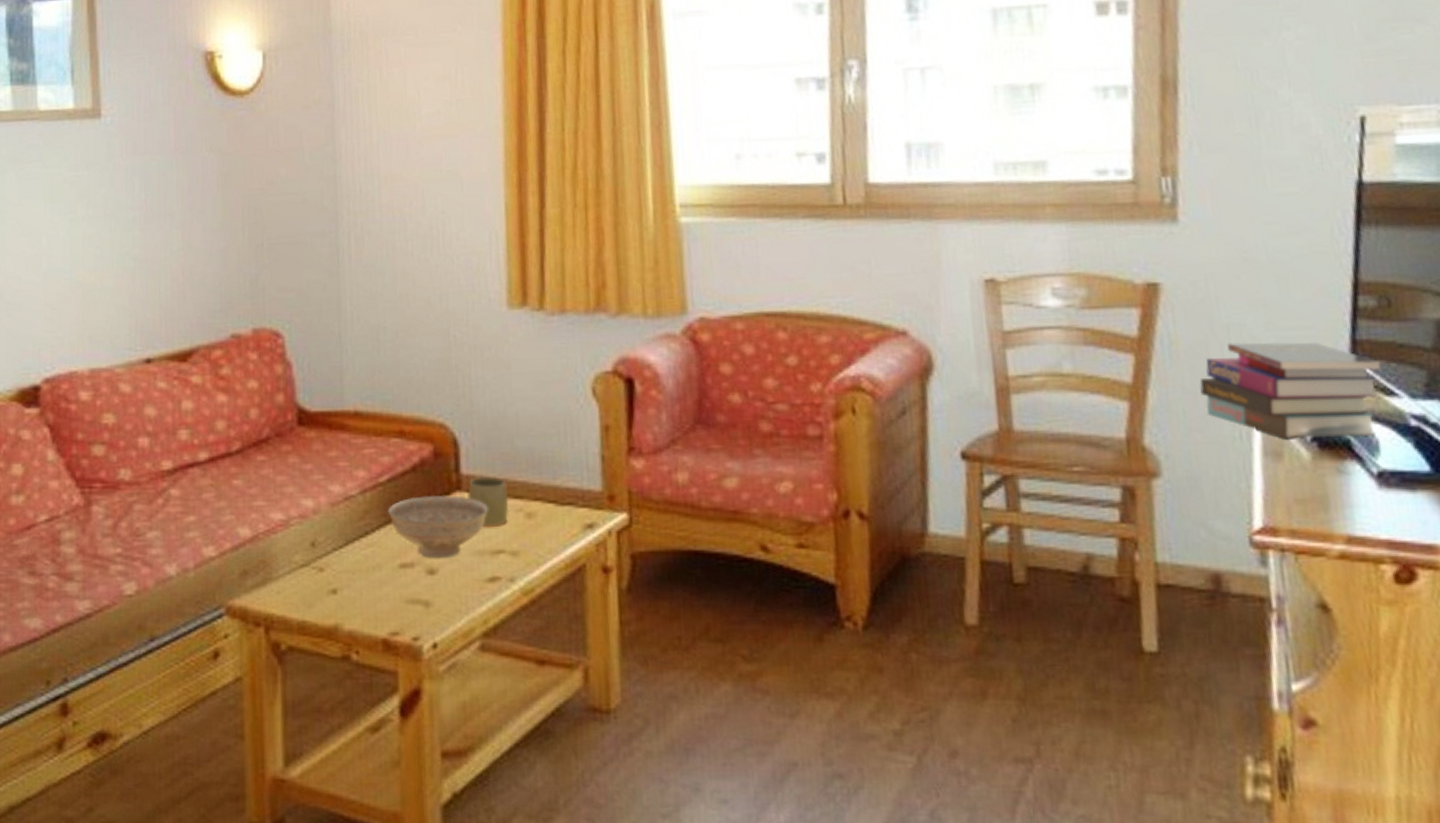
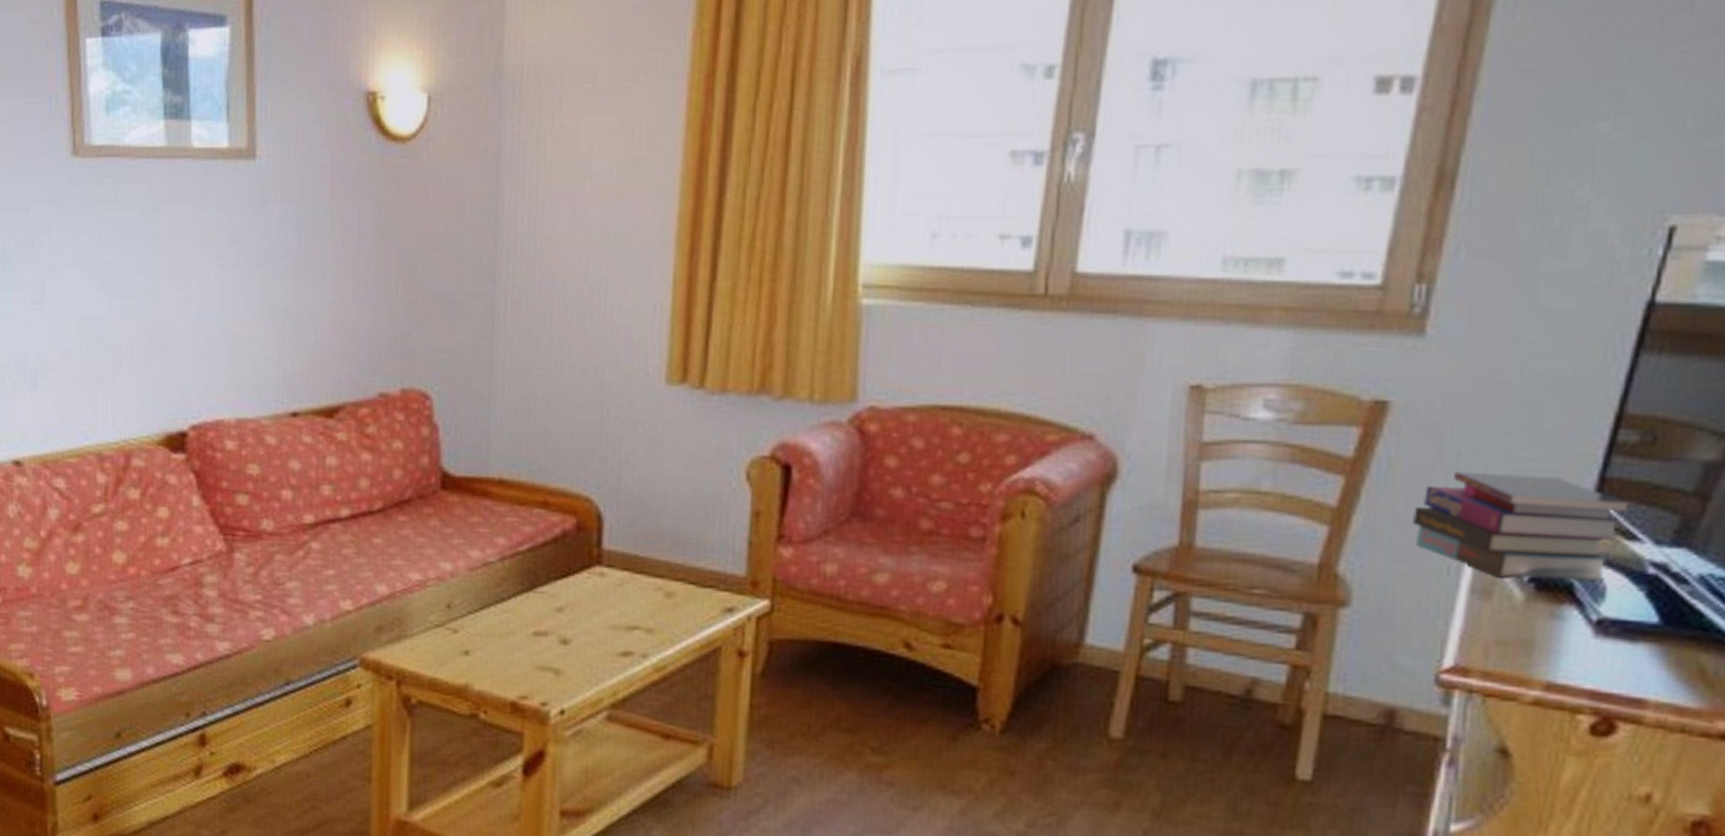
decorative bowl: present [387,494,488,558] -> none [525,567,627,629]
mug: present [467,476,509,528] -> none [607,553,649,604]

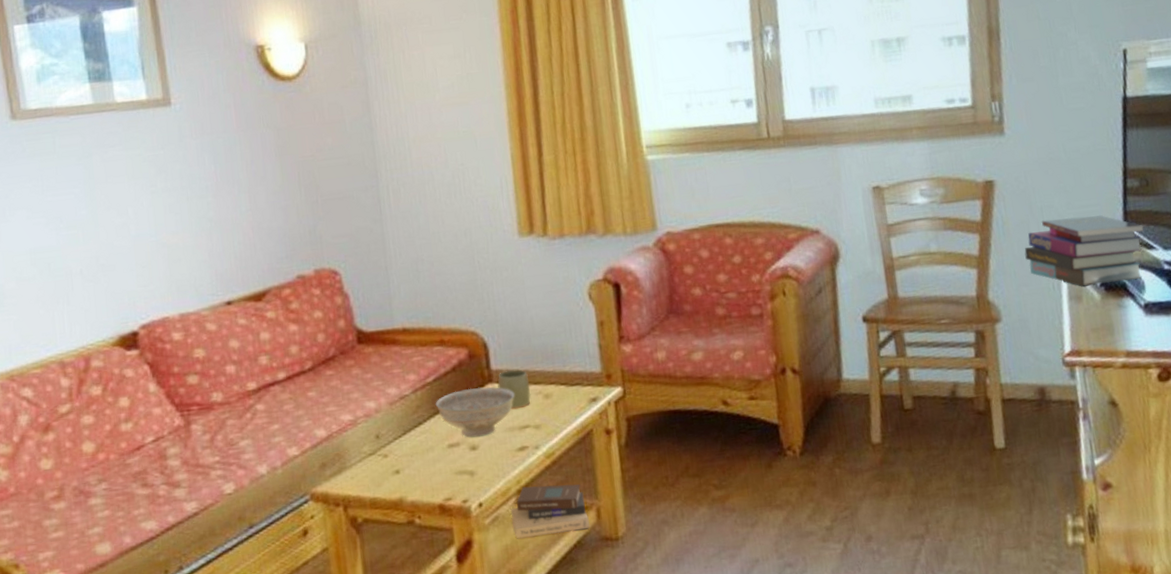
decorative bowl: none [525,567,627,629] -> present [435,387,515,437]
books: none [597,701,697,769] -> present [510,484,590,539]
mug: none [607,553,649,604] -> present [497,369,531,409]

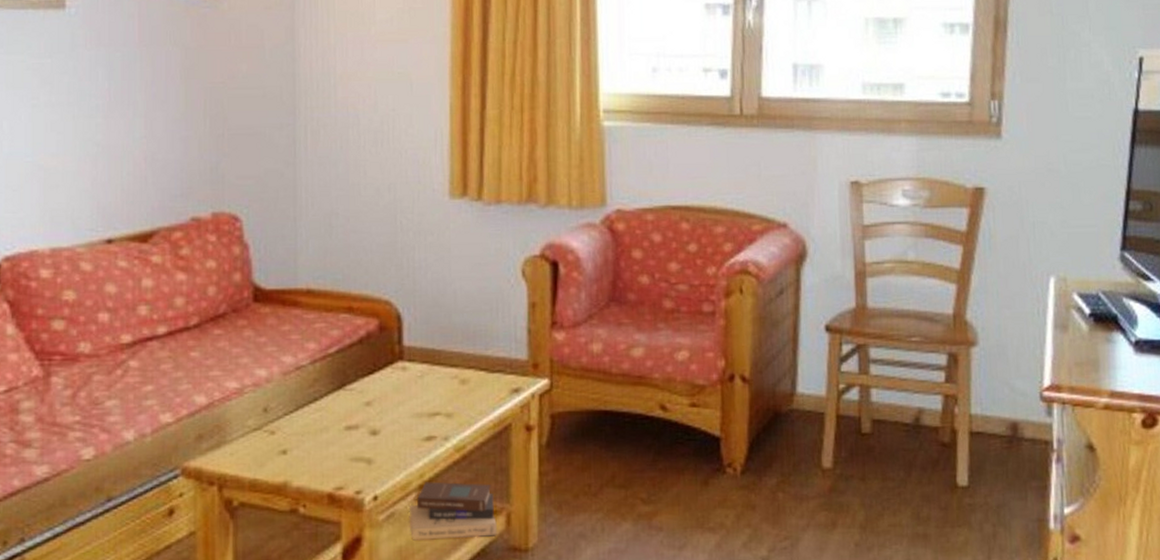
decorative bowl: present [435,387,515,437] -> none [335,364,427,420]
mug: present [497,369,531,409] -> none [409,347,446,393]
books: present [1024,214,1144,287] -> none [1010,237,1143,315]

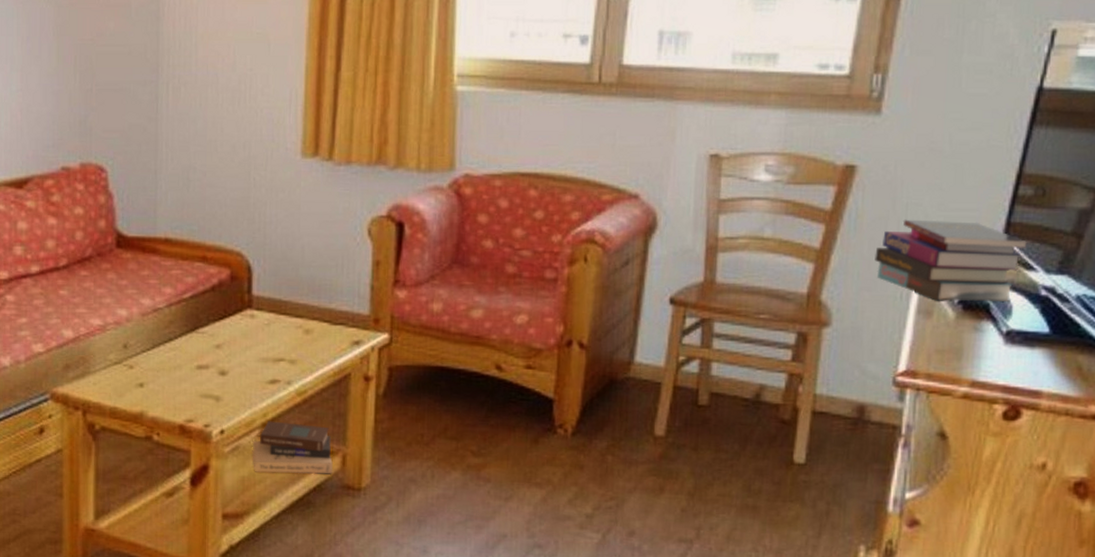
books: none [1010,237,1143,315] -> present [875,219,1027,303]

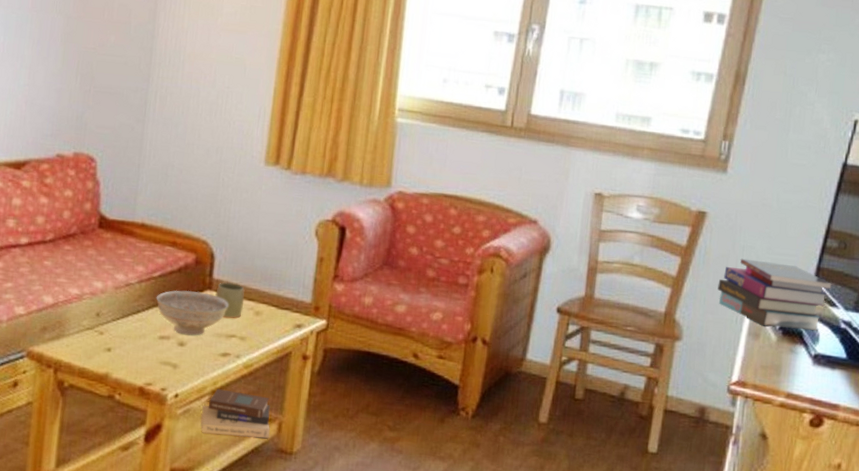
decorative bowl: none [189,311,273,362] -> present [156,290,229,336]
mug: none [257,298,291,340] -> present [215,282,245,319]

